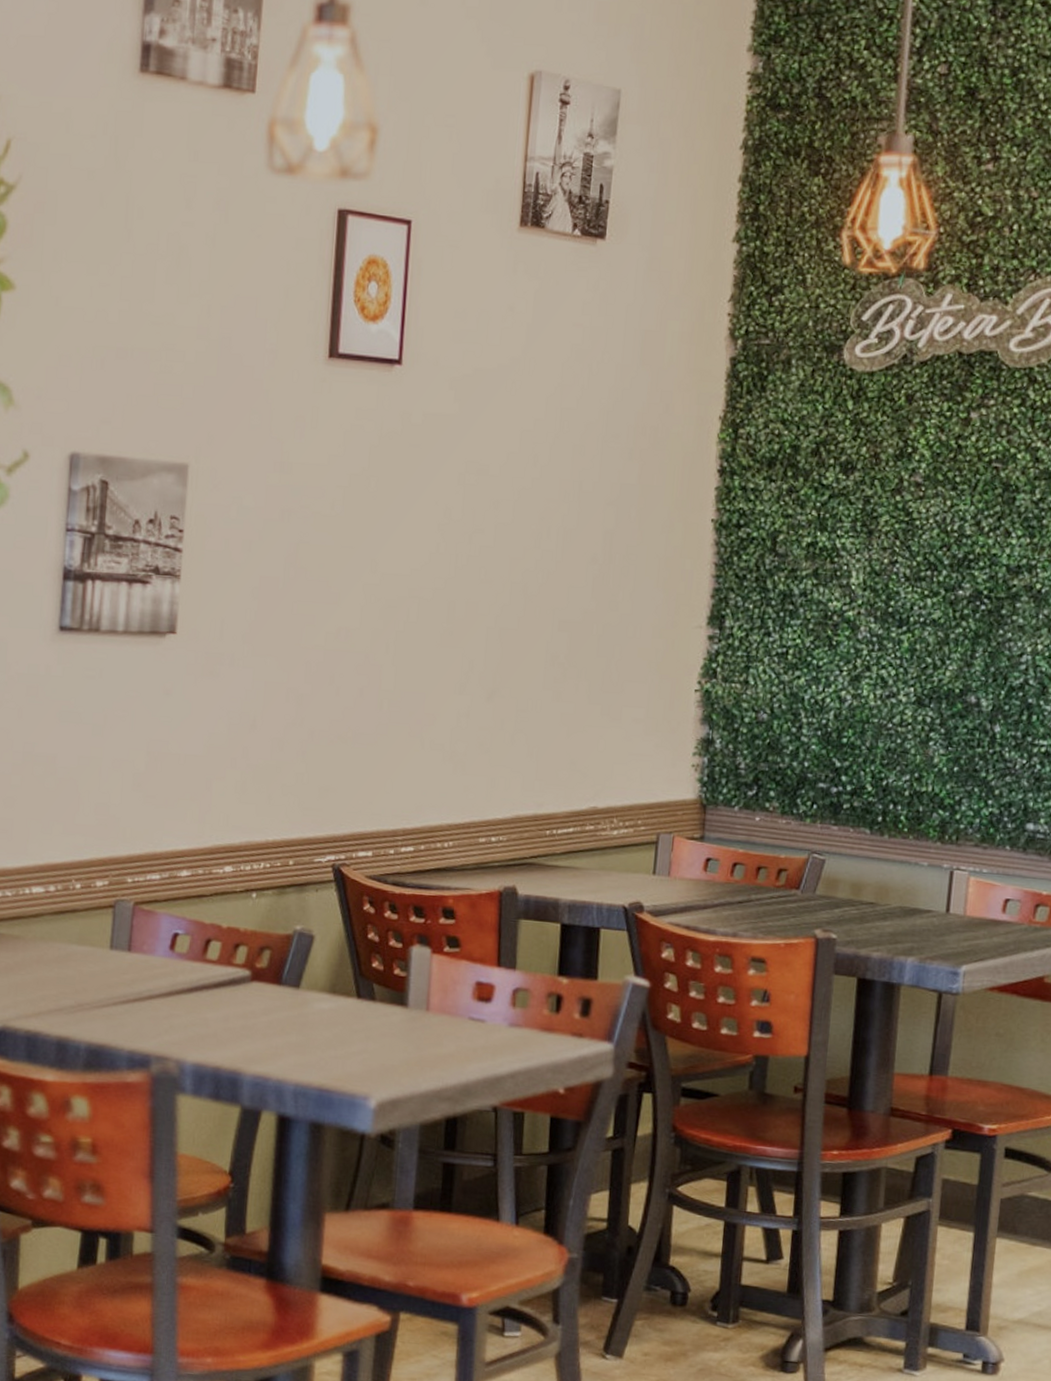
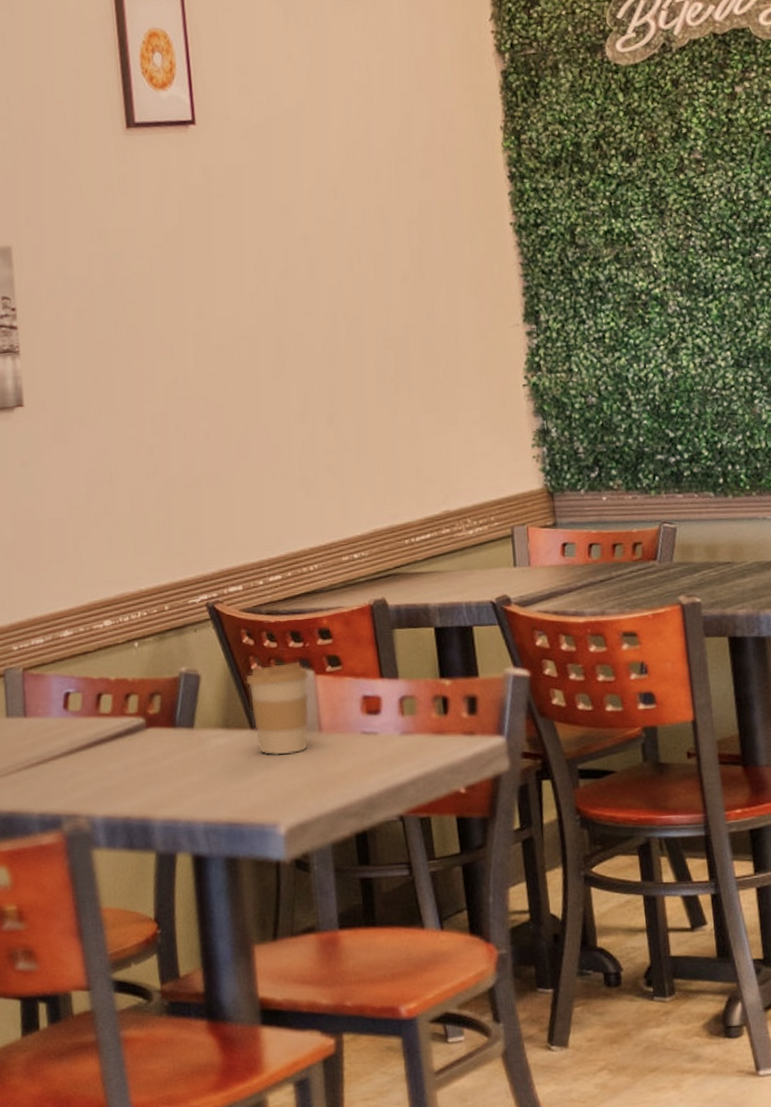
coffee cup: none [360,936,426,1029] -> present [245,661,309,755]

